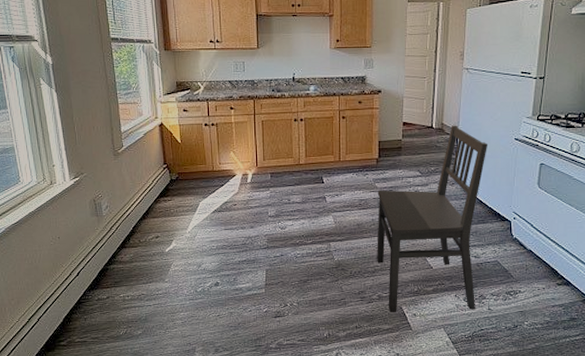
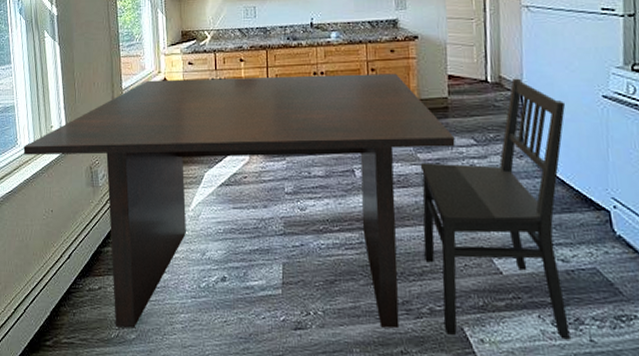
dining table: none [26,120,405,326] -> present [23,73,456,329]

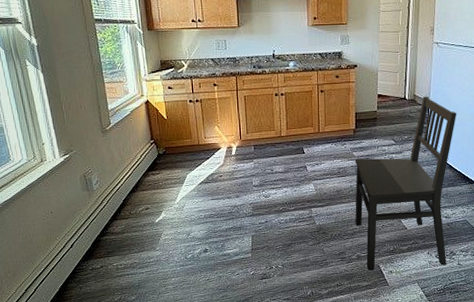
dining table: present [23,73,456,329] -> none [17,94,380,293]

